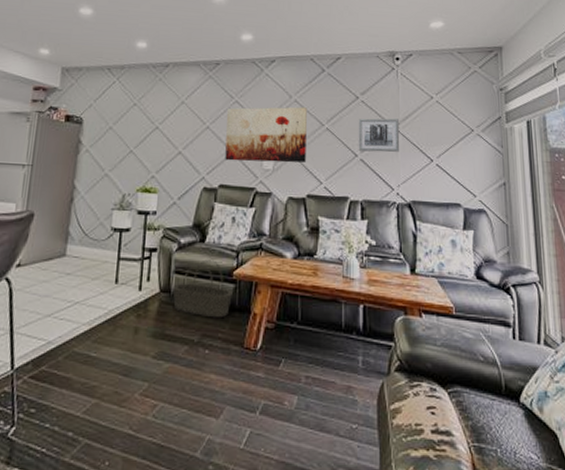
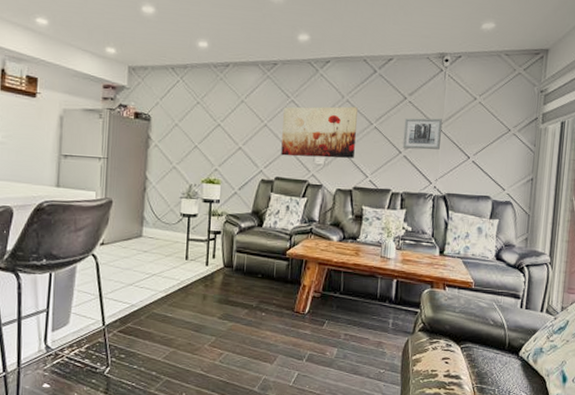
basket: present [172,259,232,318] -> none [234,241,286,289]

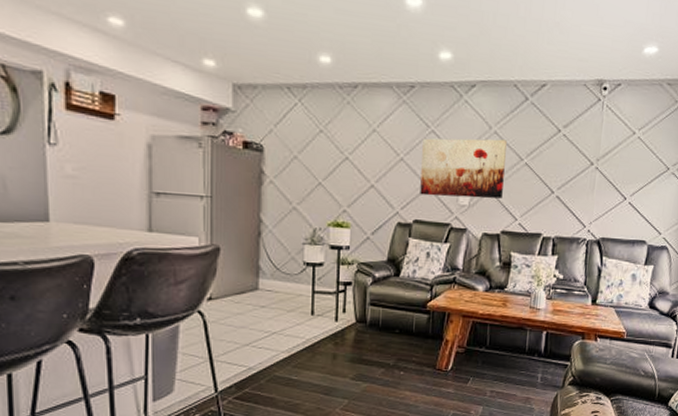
wall art: present [402,118,442,150] -> none [555,153,598,190]

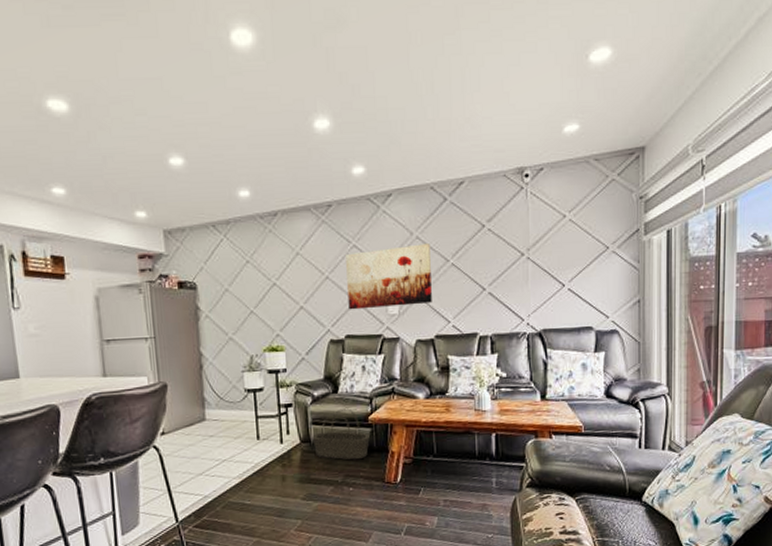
basket: none [368,292,426,345] -> present [312,408,370,460]

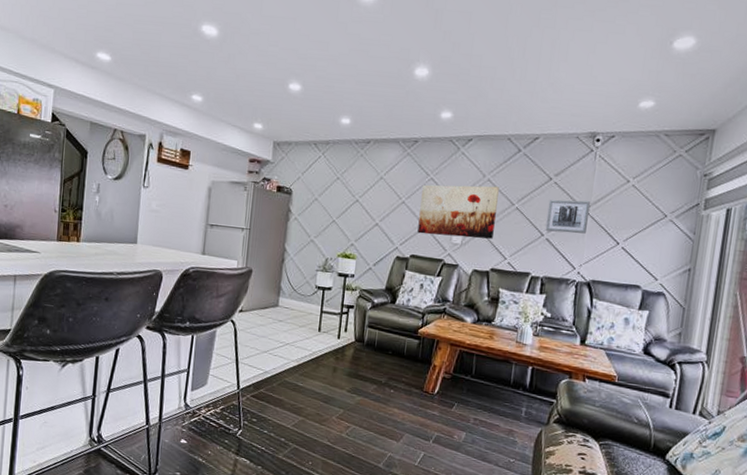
basket: present [312,408,370,460] -> none [366,318,417,367]
wall art: none [485,244,529,284] -> present [545,199,590,234]

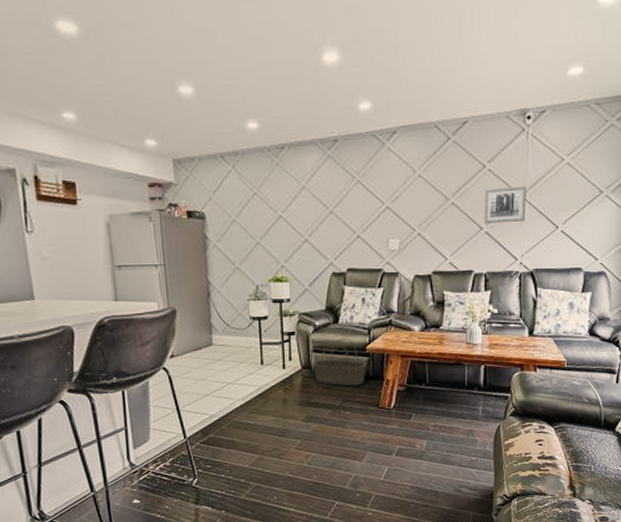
basket: none [366,318,417,367] -> present [313,338,367,386]
wall art: present [417,184,499,239] -> none [350,182,432,244]

